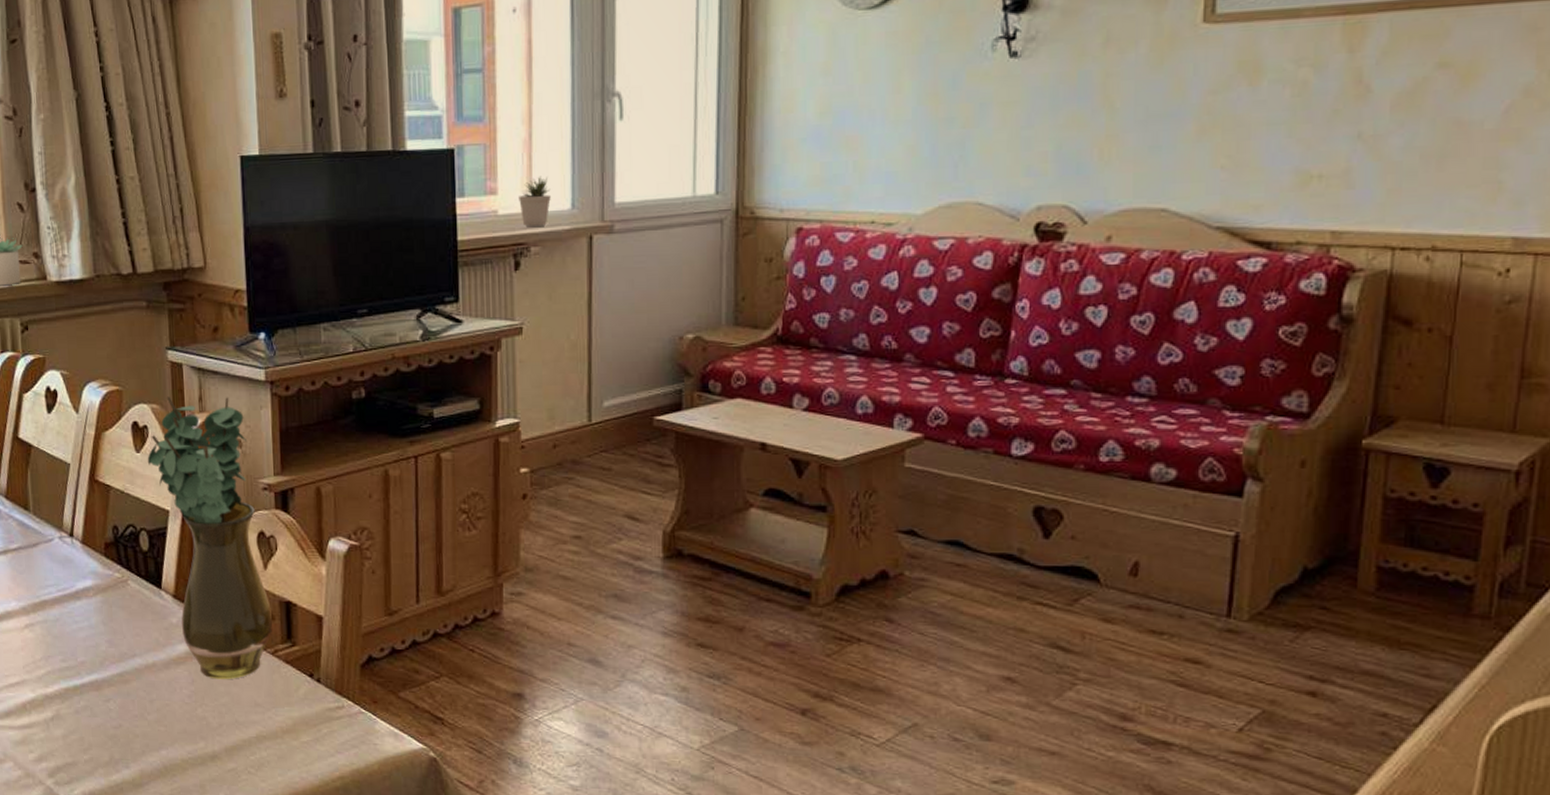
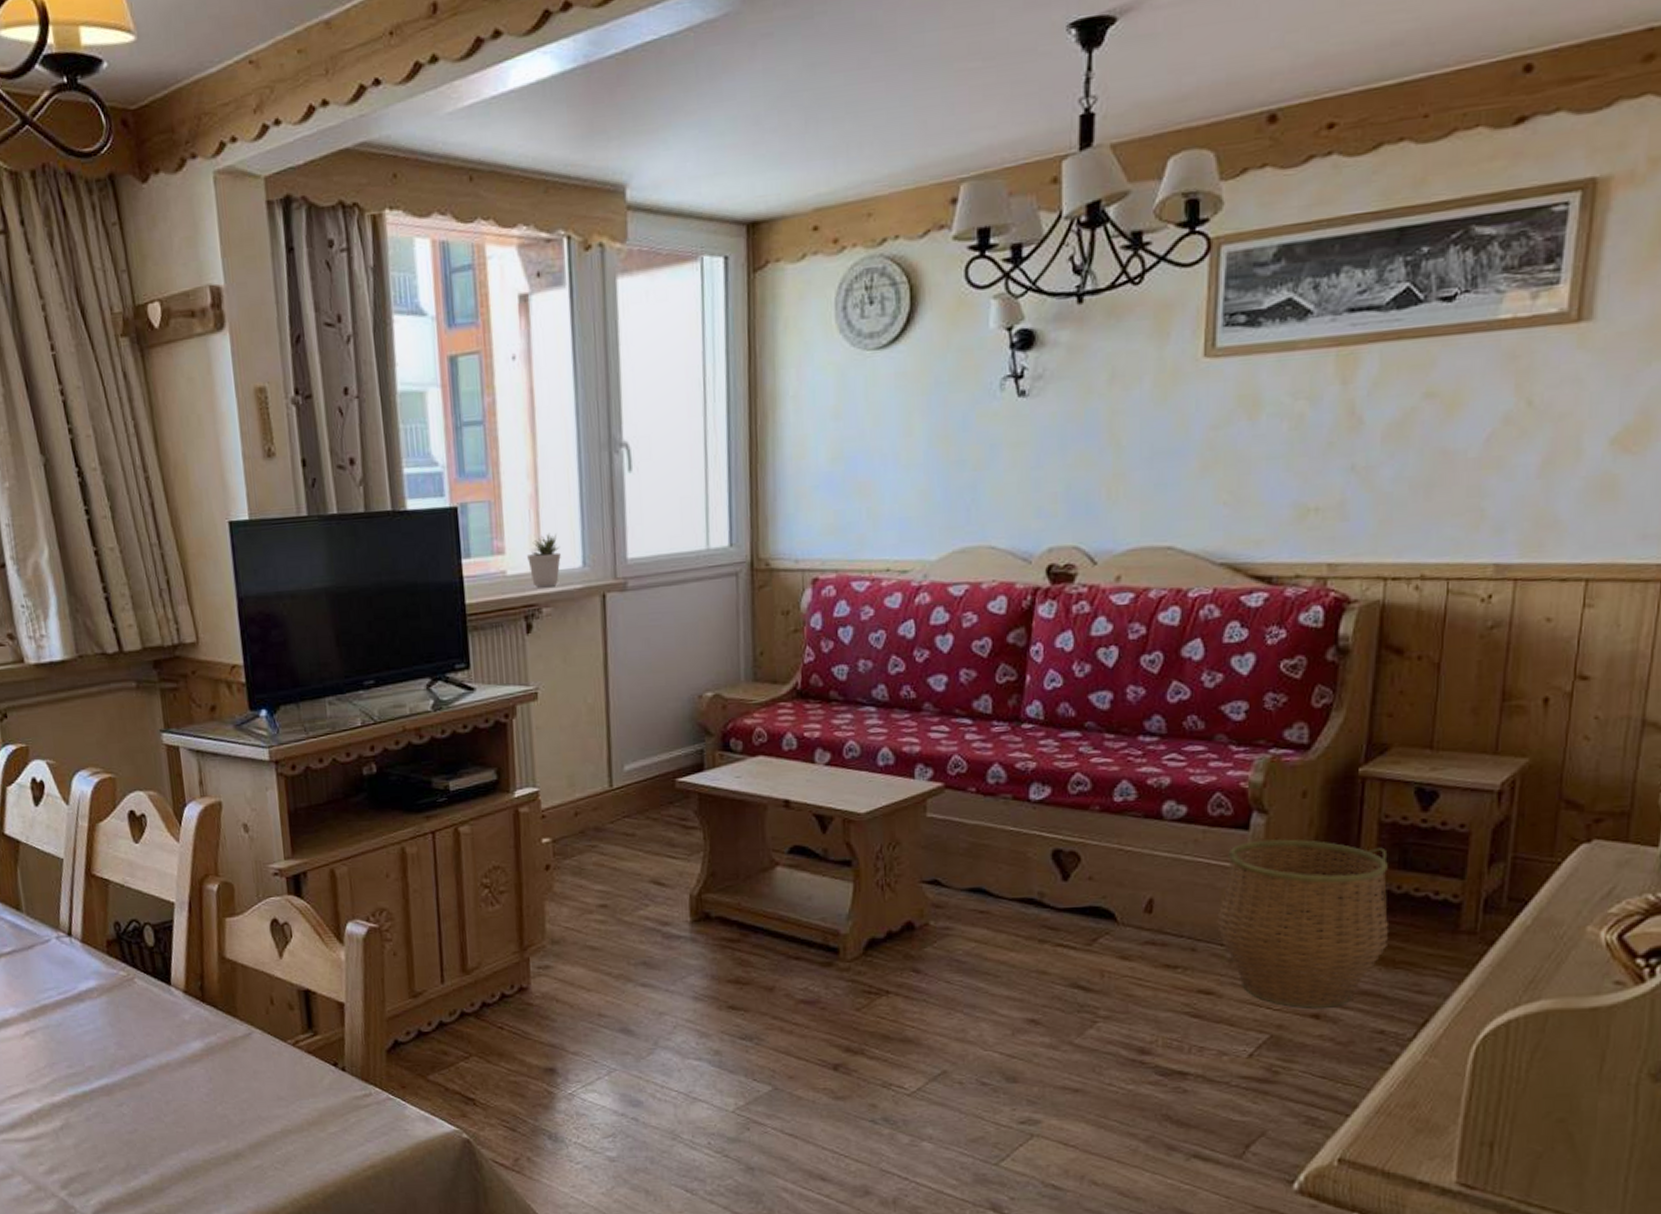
vase: present [147,396,273,680] -> none [147,780,292,1075]
basket: none [1207,508,1394,687] -> present [1217,839,1389,1009]

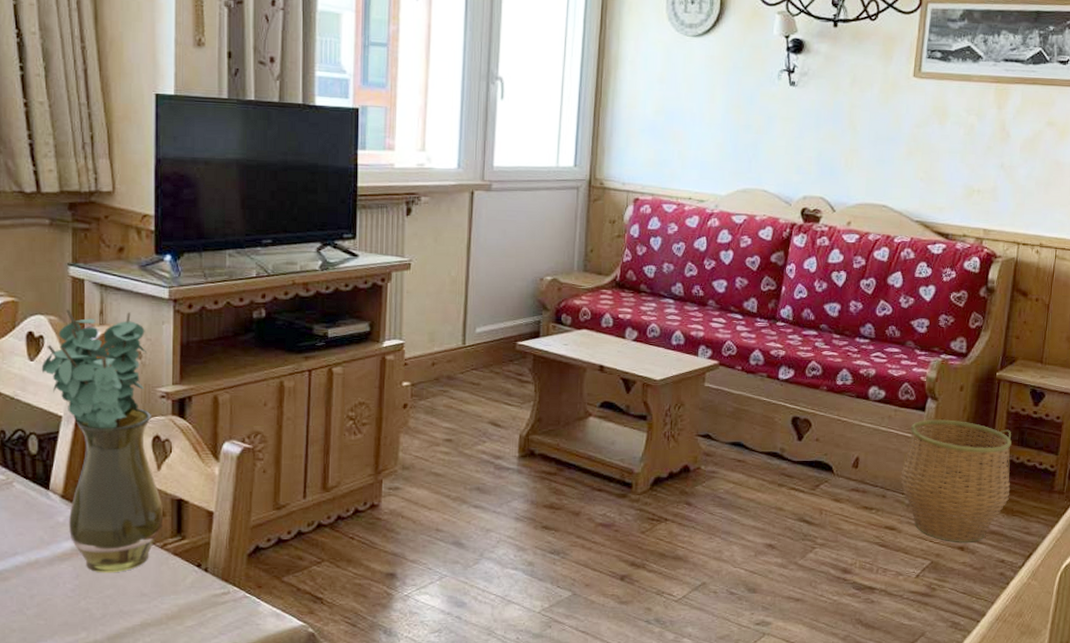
vase: none [147,780,292,1075] -> present [41,309,164,573]
potted plant: present [527,533,561,587] -> none [413,138,441,180]

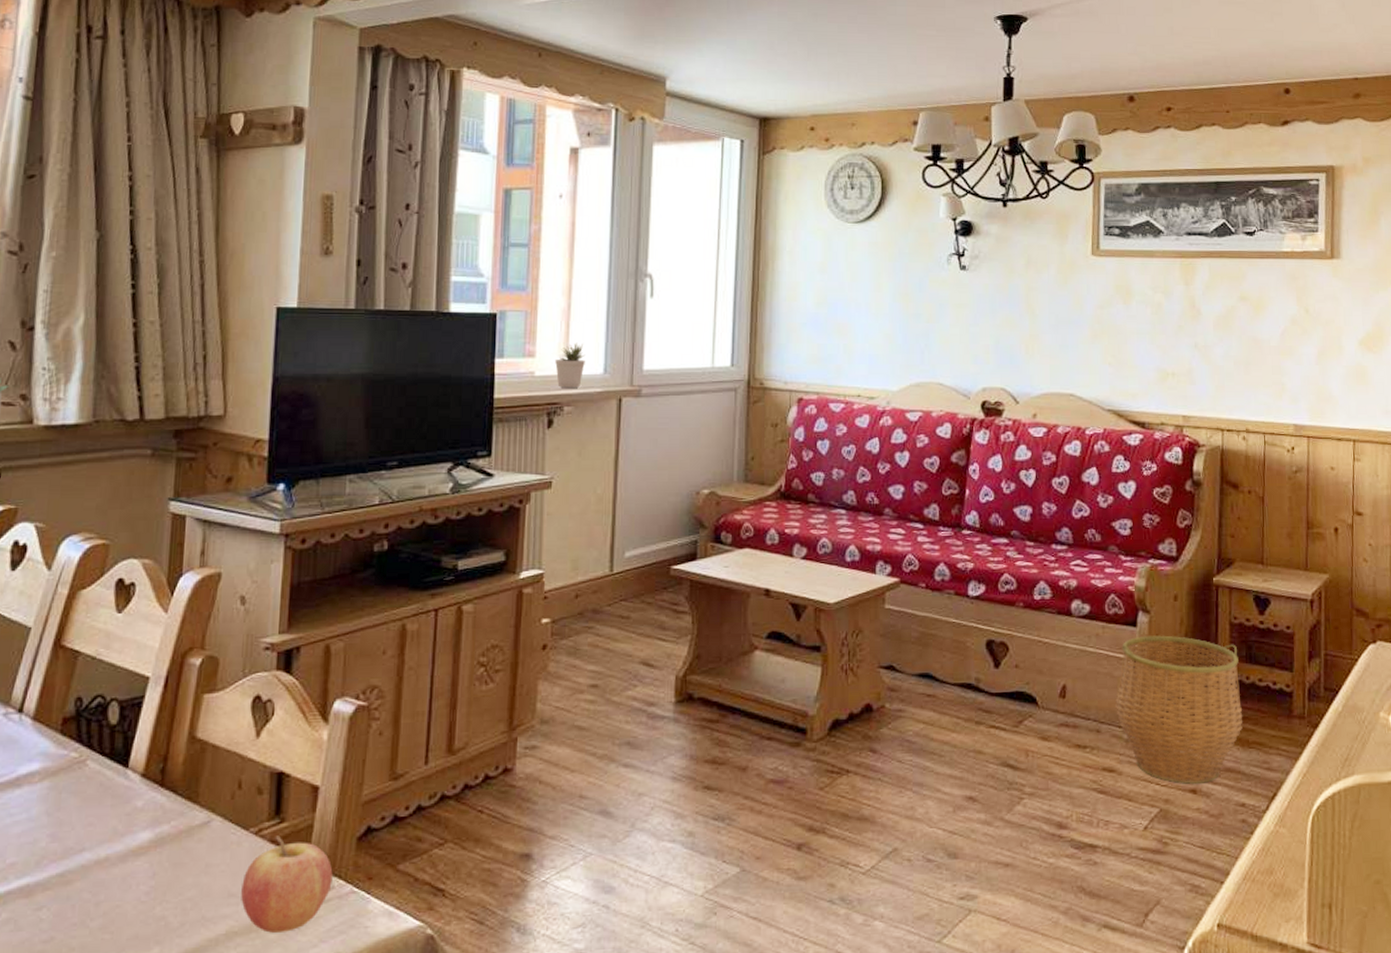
vase: present [41,309,164,573] -> none [129,550,261,870]
fruit: none [152,550,228,625] -> present [241,835,333,933]
potted plant: none [413,138,441,180] -> present [555,342,585,388]

